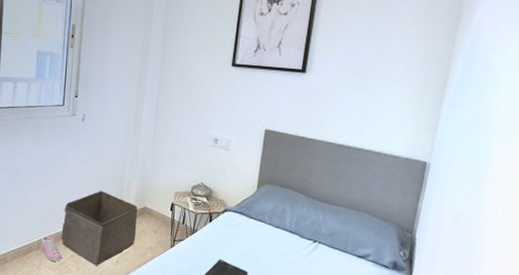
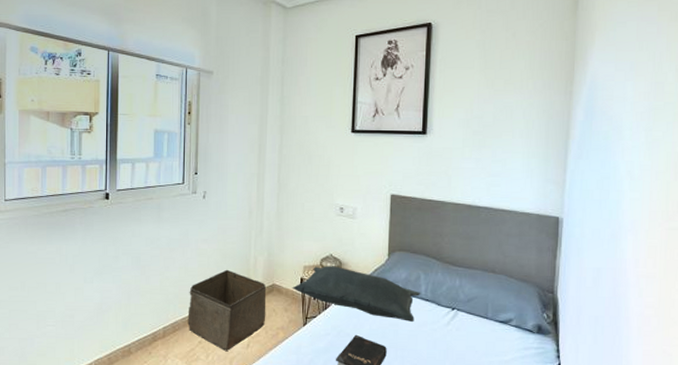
sneaker: present [40,236,62,262] -> none [166,322,190,349]
cushion: none [162,193,286,251] -> present [292,266,421,322]

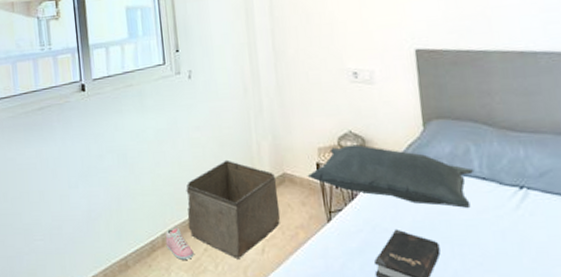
sneaker: none [166,322,190,349] -> present [165,227,194,260]

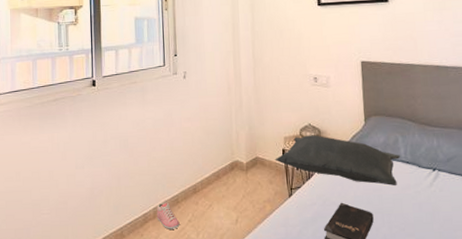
storage bin: present [186,159,281,258] -> none [176,145,252,228]

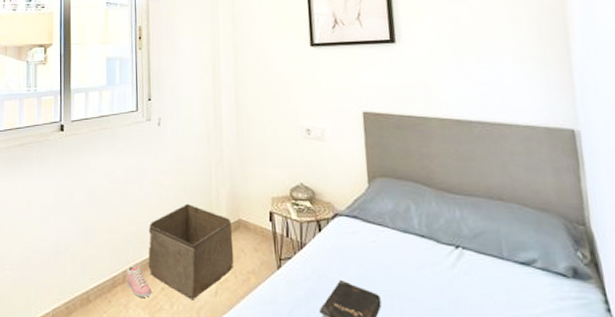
storage bin: none [176,145,252,228] -> present [148,203,234,299]
cushion: present [275,135,401,185] -> none [260,197,414,263]

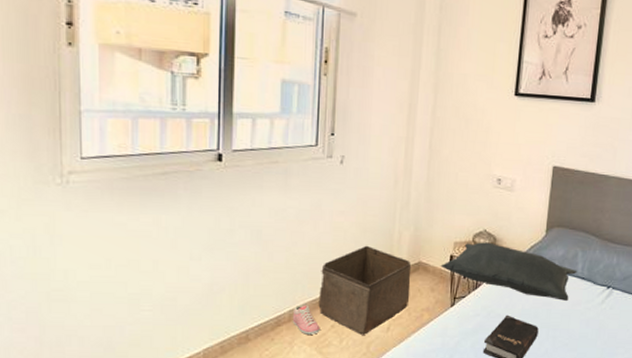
cushion: none [260,197,414,263] -> present [440,242,578,301]

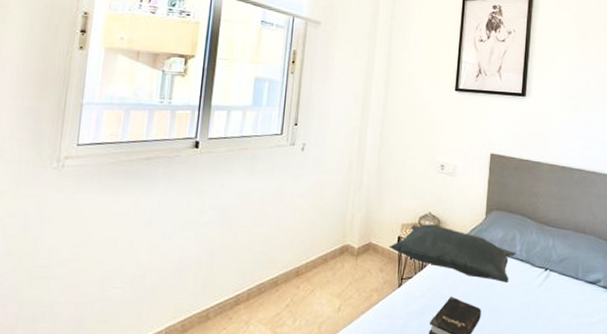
sneaker: present [292,304,320,335] -> none [250,283,276,314]
storage bin: present [318,245,412,335] -> none [275,226,363,315]

